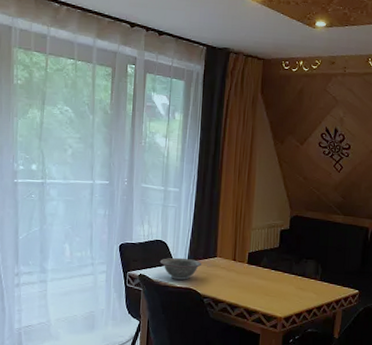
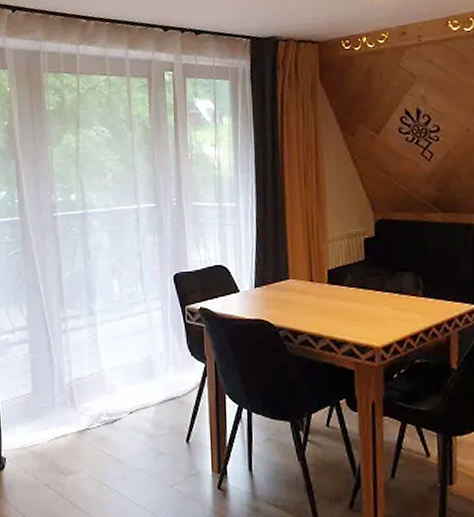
decorative bowl: present [159,257,202,280] -> none [221,283,273,310]

